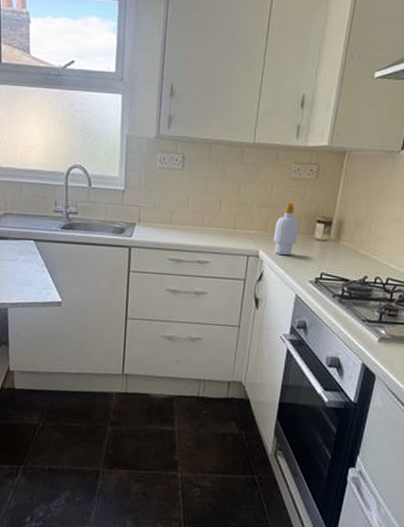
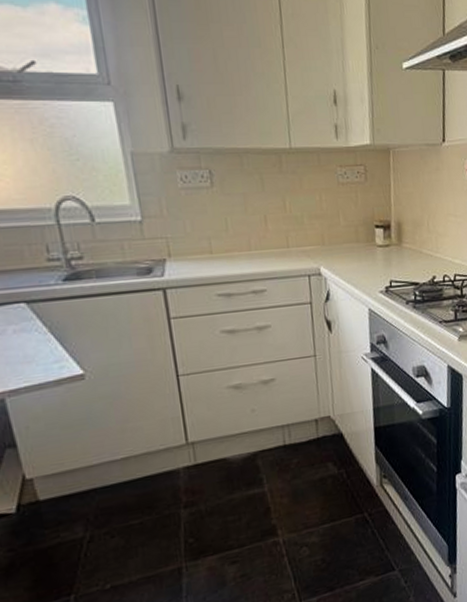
soap bottle: present [273,202,299,256] -> none [332,209,358,269]

